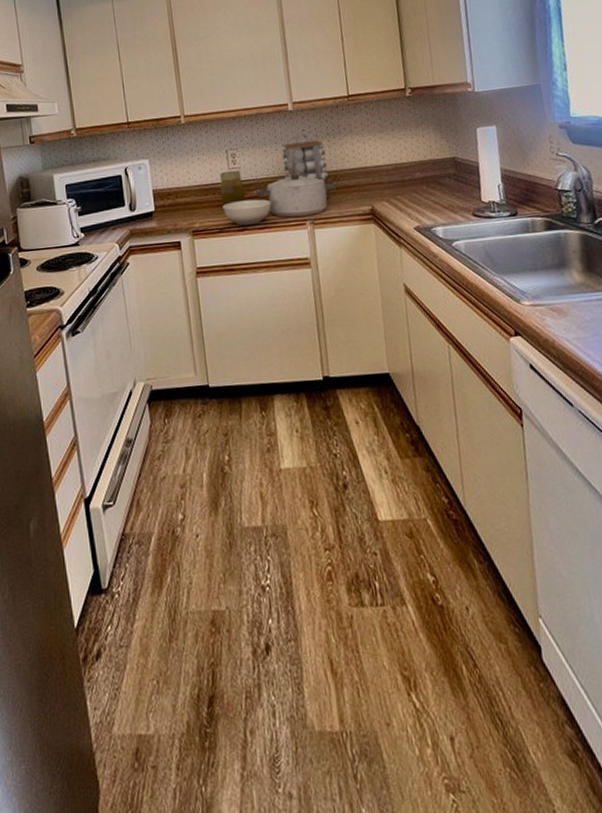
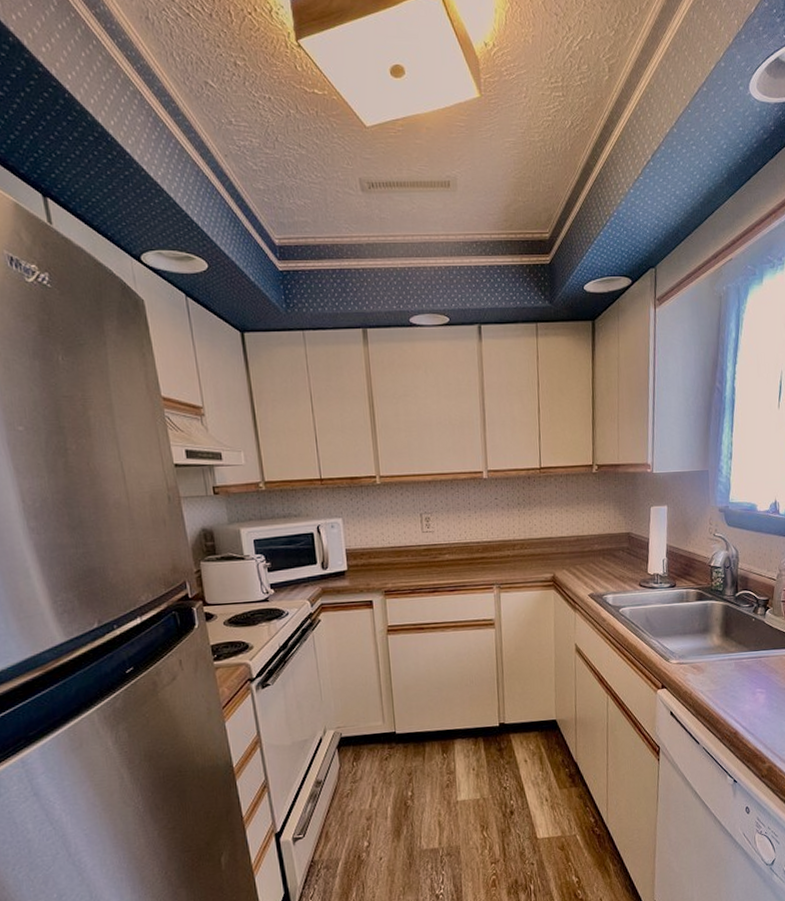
jar: present [220,170,246,206] -> none [413,534,438,568]
bowl: present [222,199,272,226] -> none [415,563,462,588]
cooking pot: present [256,172,338,218] -> none [448,539,524,581]
spice rack: present [281,132,330,199] -> none [474,501,517,566]

